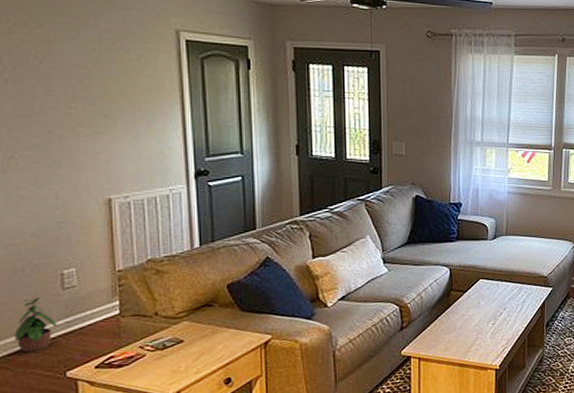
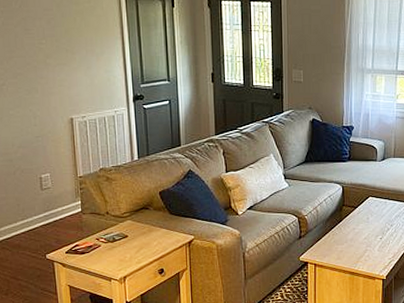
potted plant: present [15,294,57,353] -> none [11,193,39,238]

